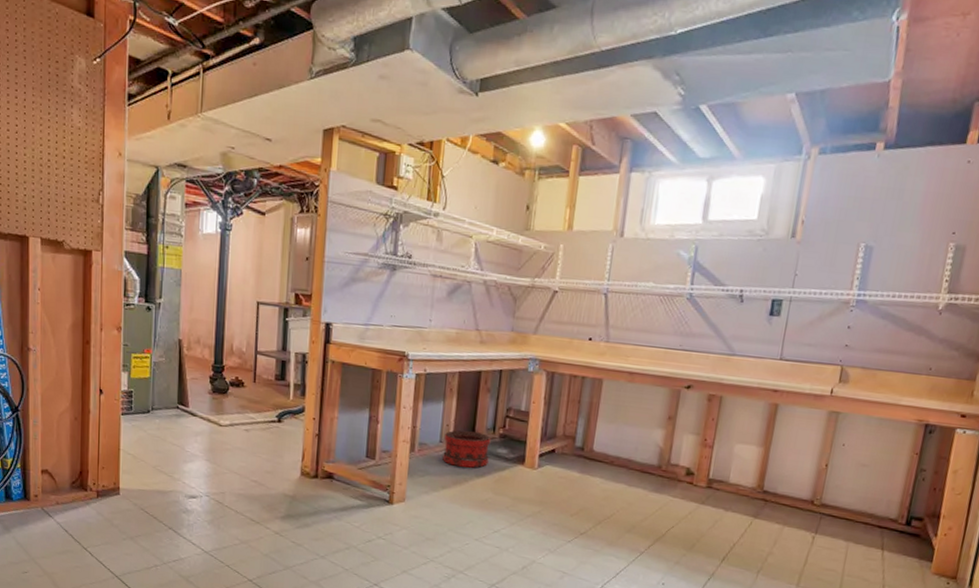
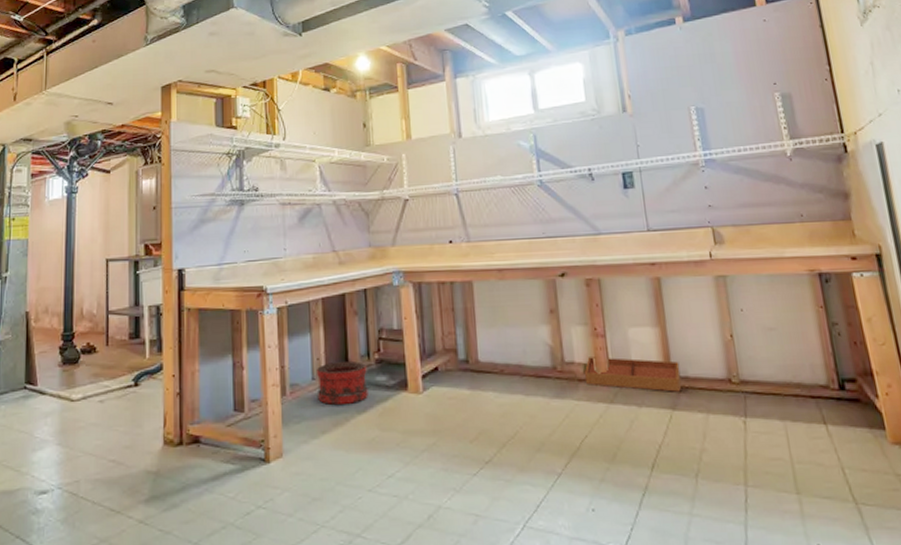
storage bin: none [685,463,773,504] -> present [585,357,682,392]

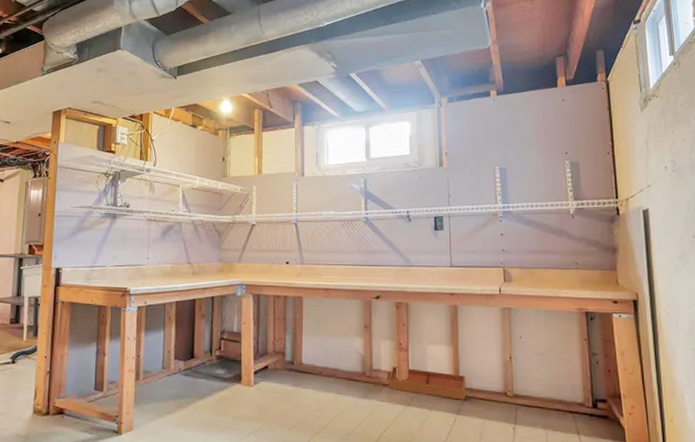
bucket: present [317,361,368,405] -> none [166,355,209,391]

